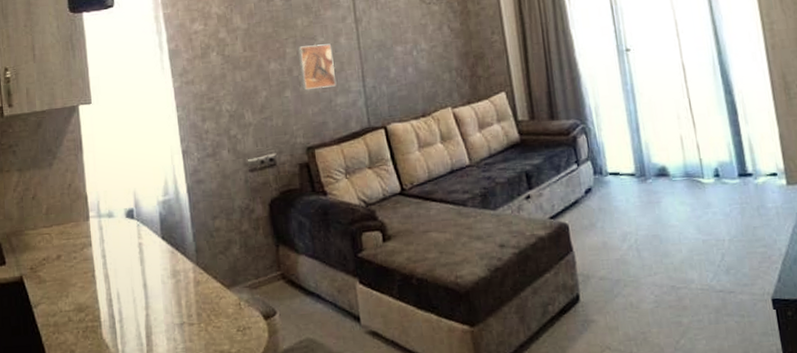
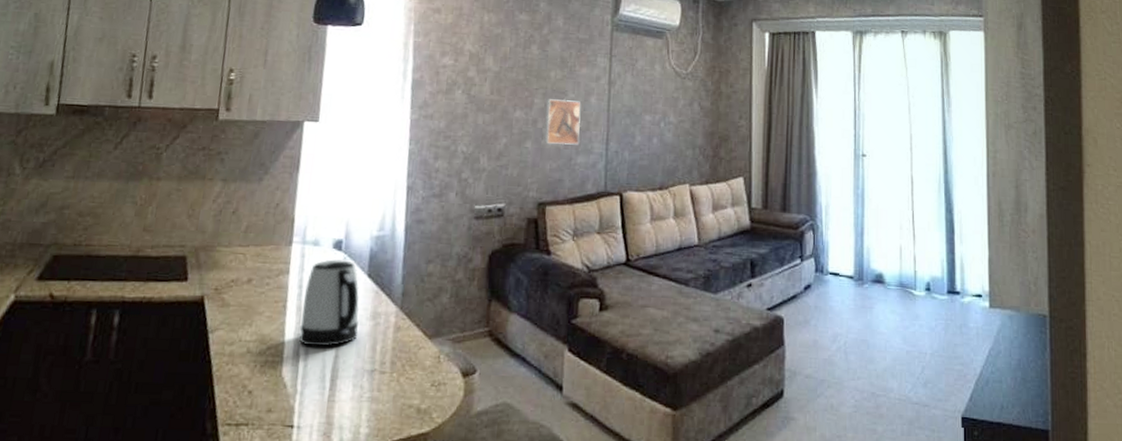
kettle: none [108,227,163,309] -> present [299,259,360,347]

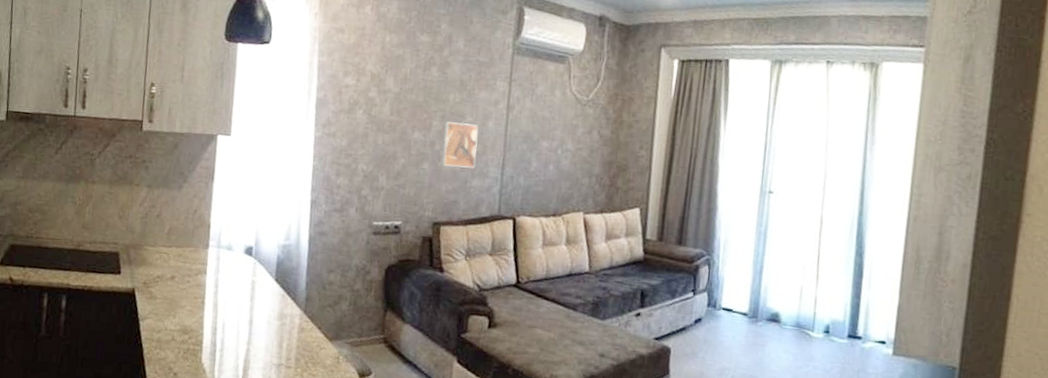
kettle: present [299,259,360,347] -> none [215,263,268,341]

